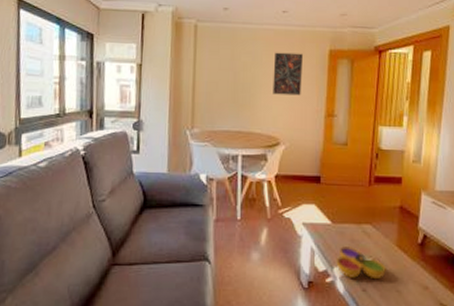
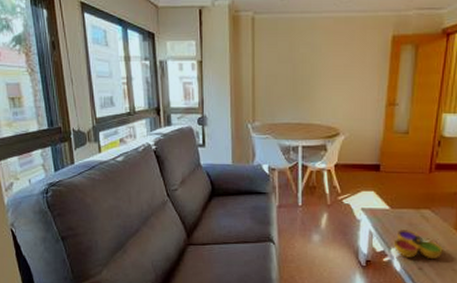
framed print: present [273,52,303,96] -> none [332,41,364,85]

